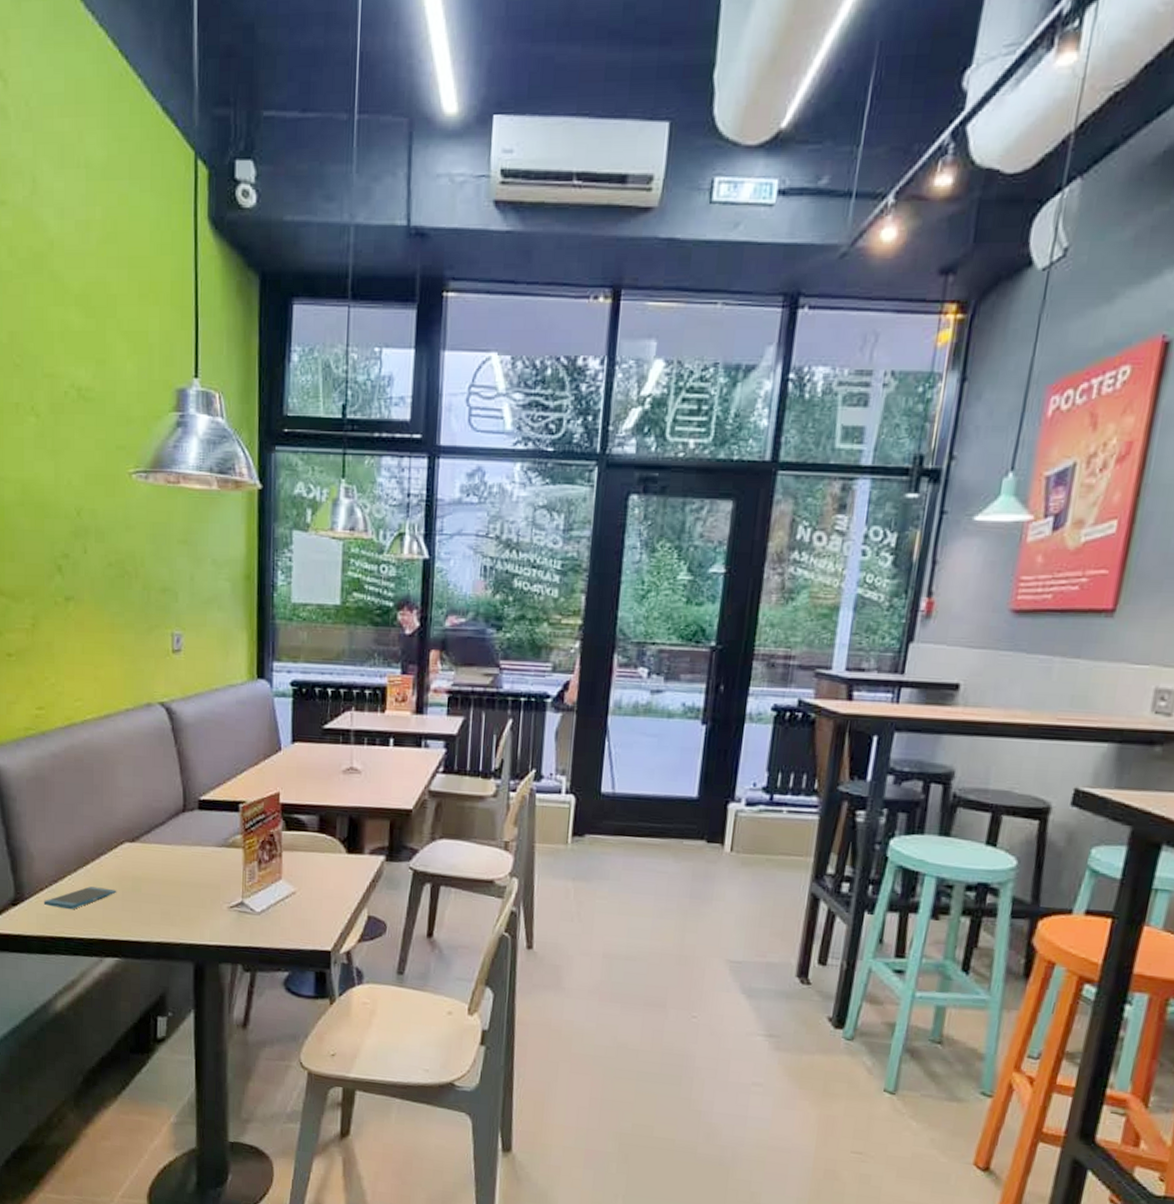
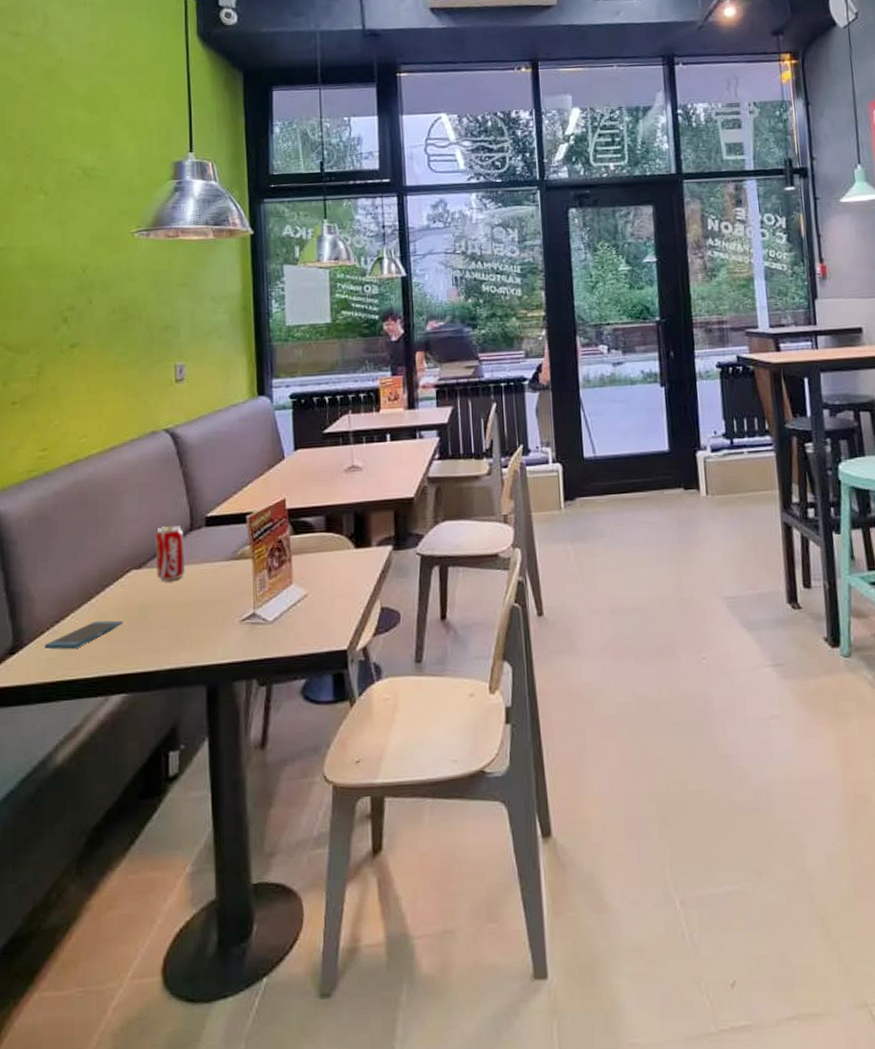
beverage can: none [148,802,177,859] -> present [155,525,185,581]

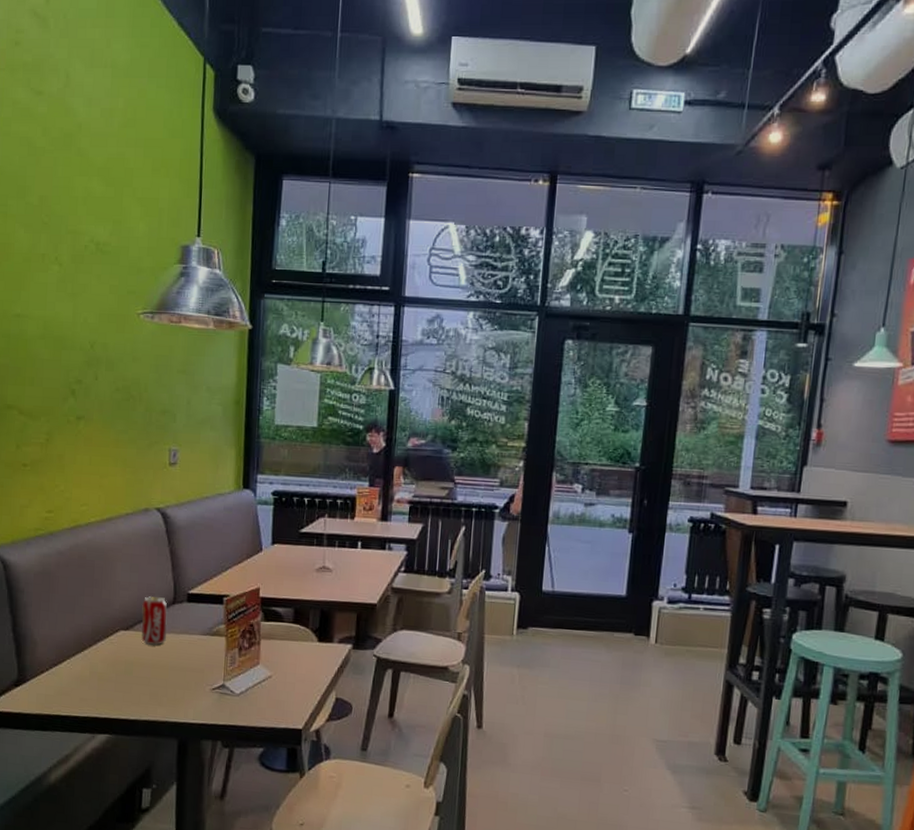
smartphone: present [44,620,123,650] -> none [43,669,111,691]

